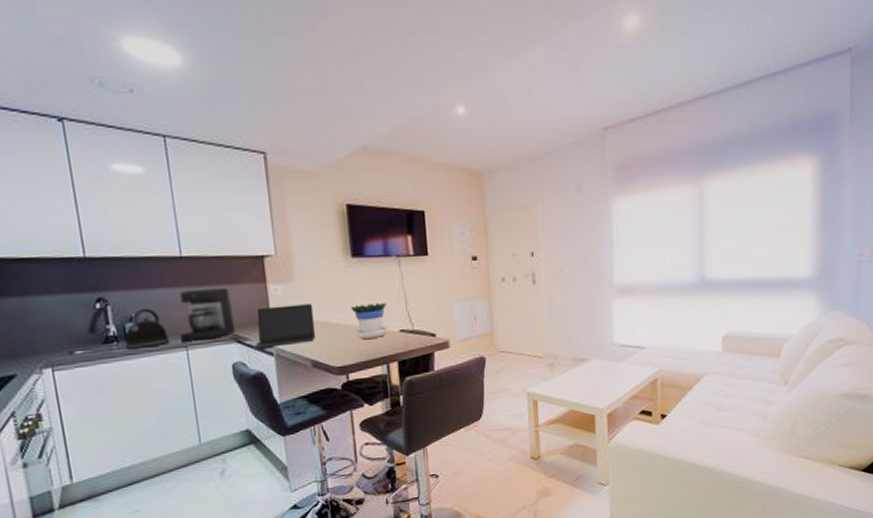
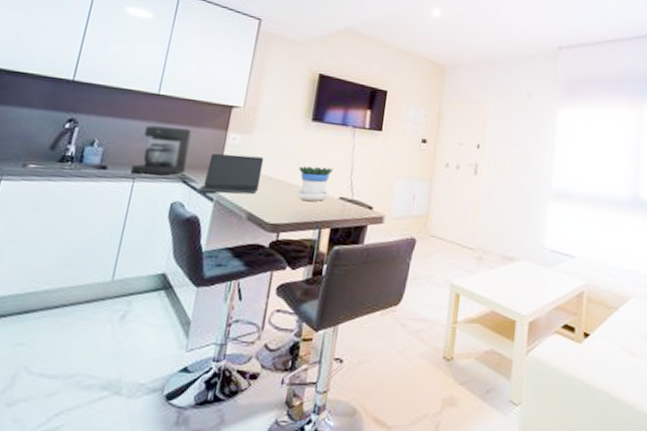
kettle: present [125,308,169,351] -> none [78,135,122,174]

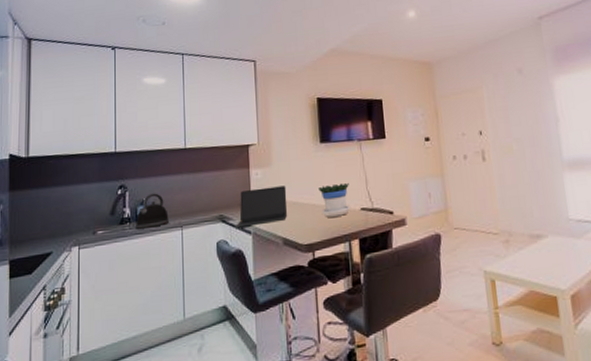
kettle: none [78,135,122,174] -> present [136,193,169,230]
coffee maker: present [130,125,192,176] -> none [177,173,222,222]

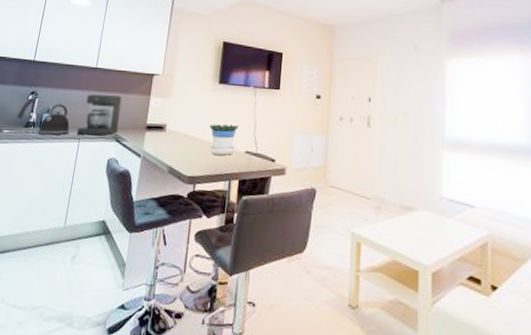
coffee maker: none [177,173,222,222] -> present [76,94,122,136]
laptop: present [234,186,288,229] -> none [126,115,181,151]

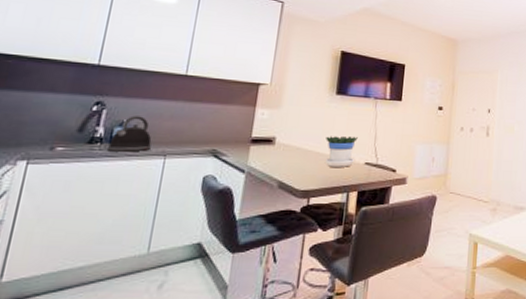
coffee maker: present [76,94,122,136] -> none [161,105,221,151]

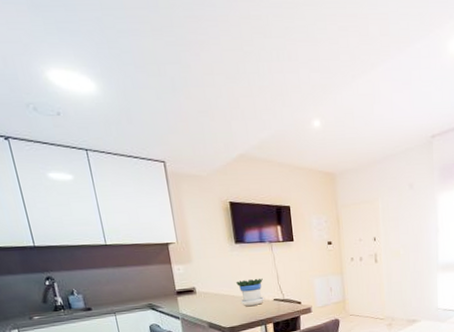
kettle: present [107,115,152,153] -> none [69,284,102,316]

